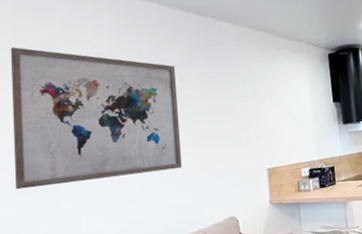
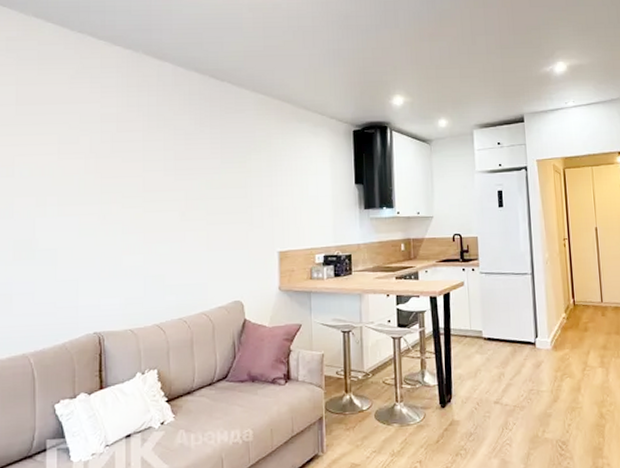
wall art: present [10,47,182,190] -> none [10,102,187,254]

